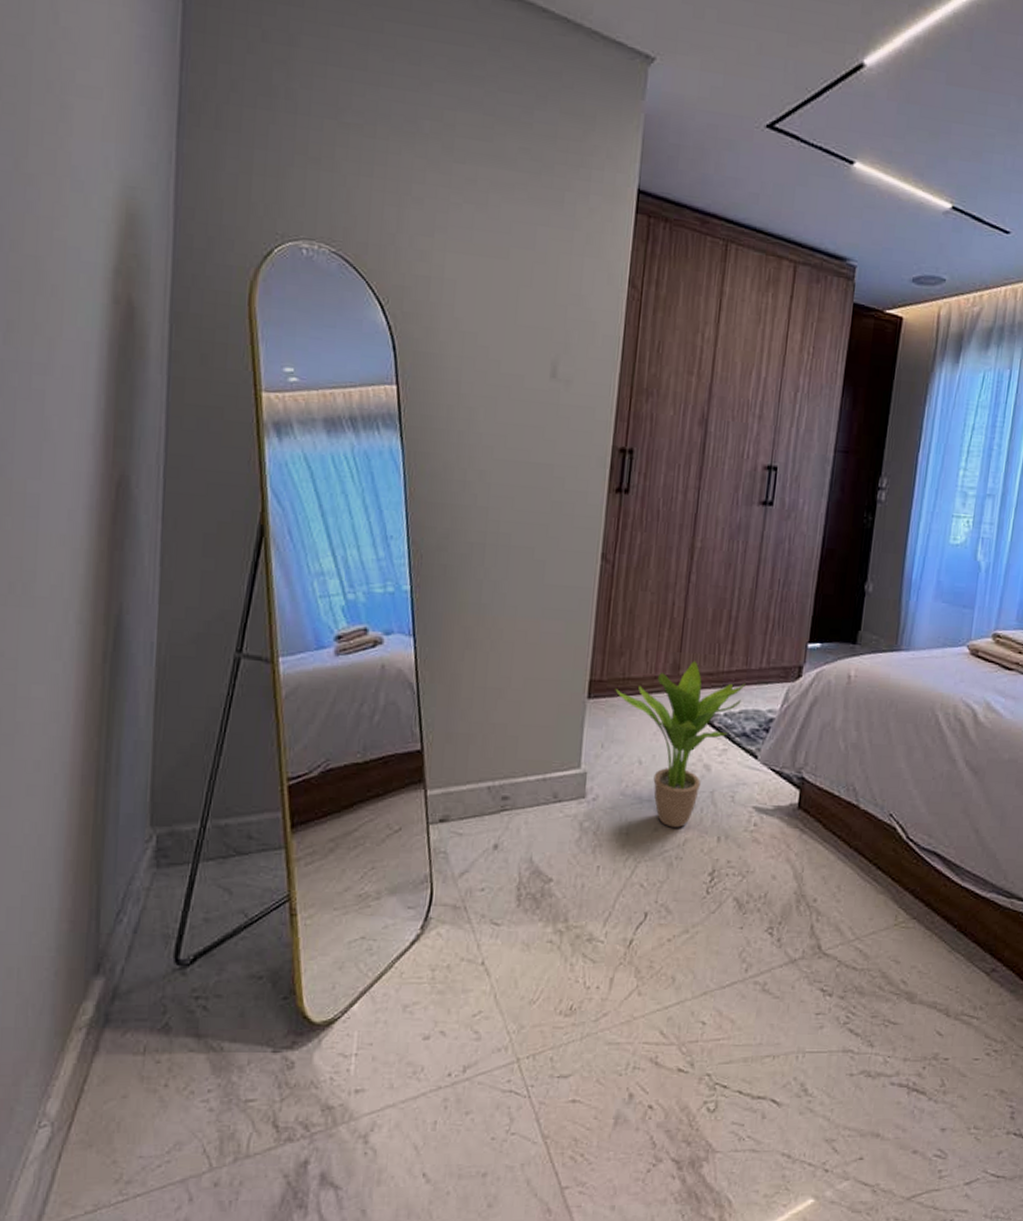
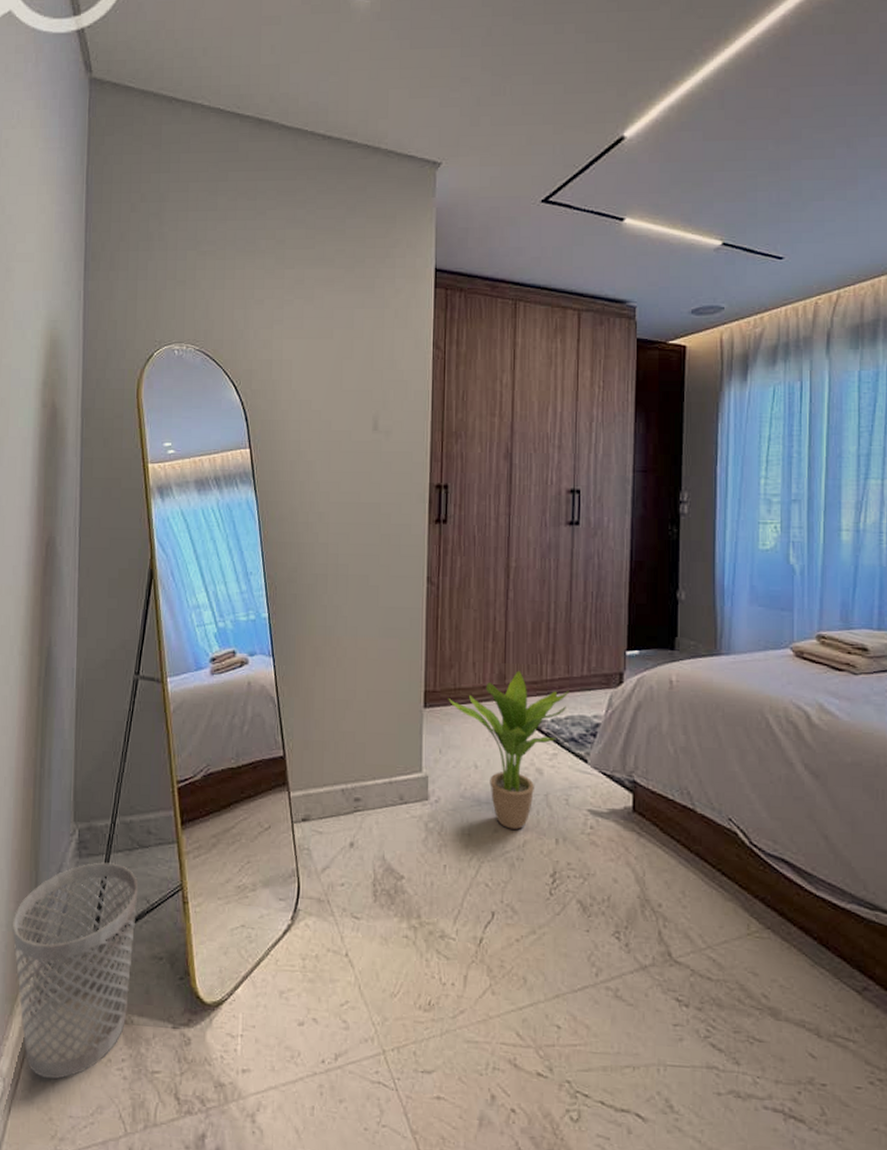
wastebasket: none [64,872,233,1117] -> present [12,862,138,1079]

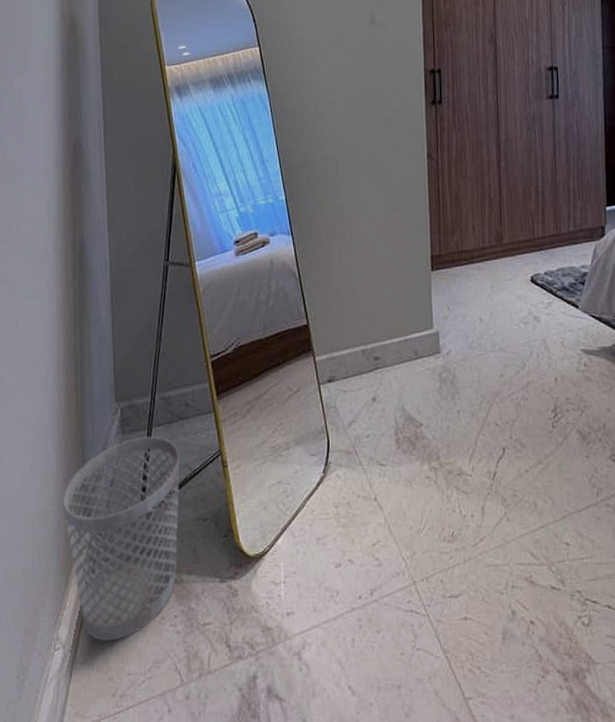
potted plant: present [448,671,569,830] -> none [452,231,559,373]

